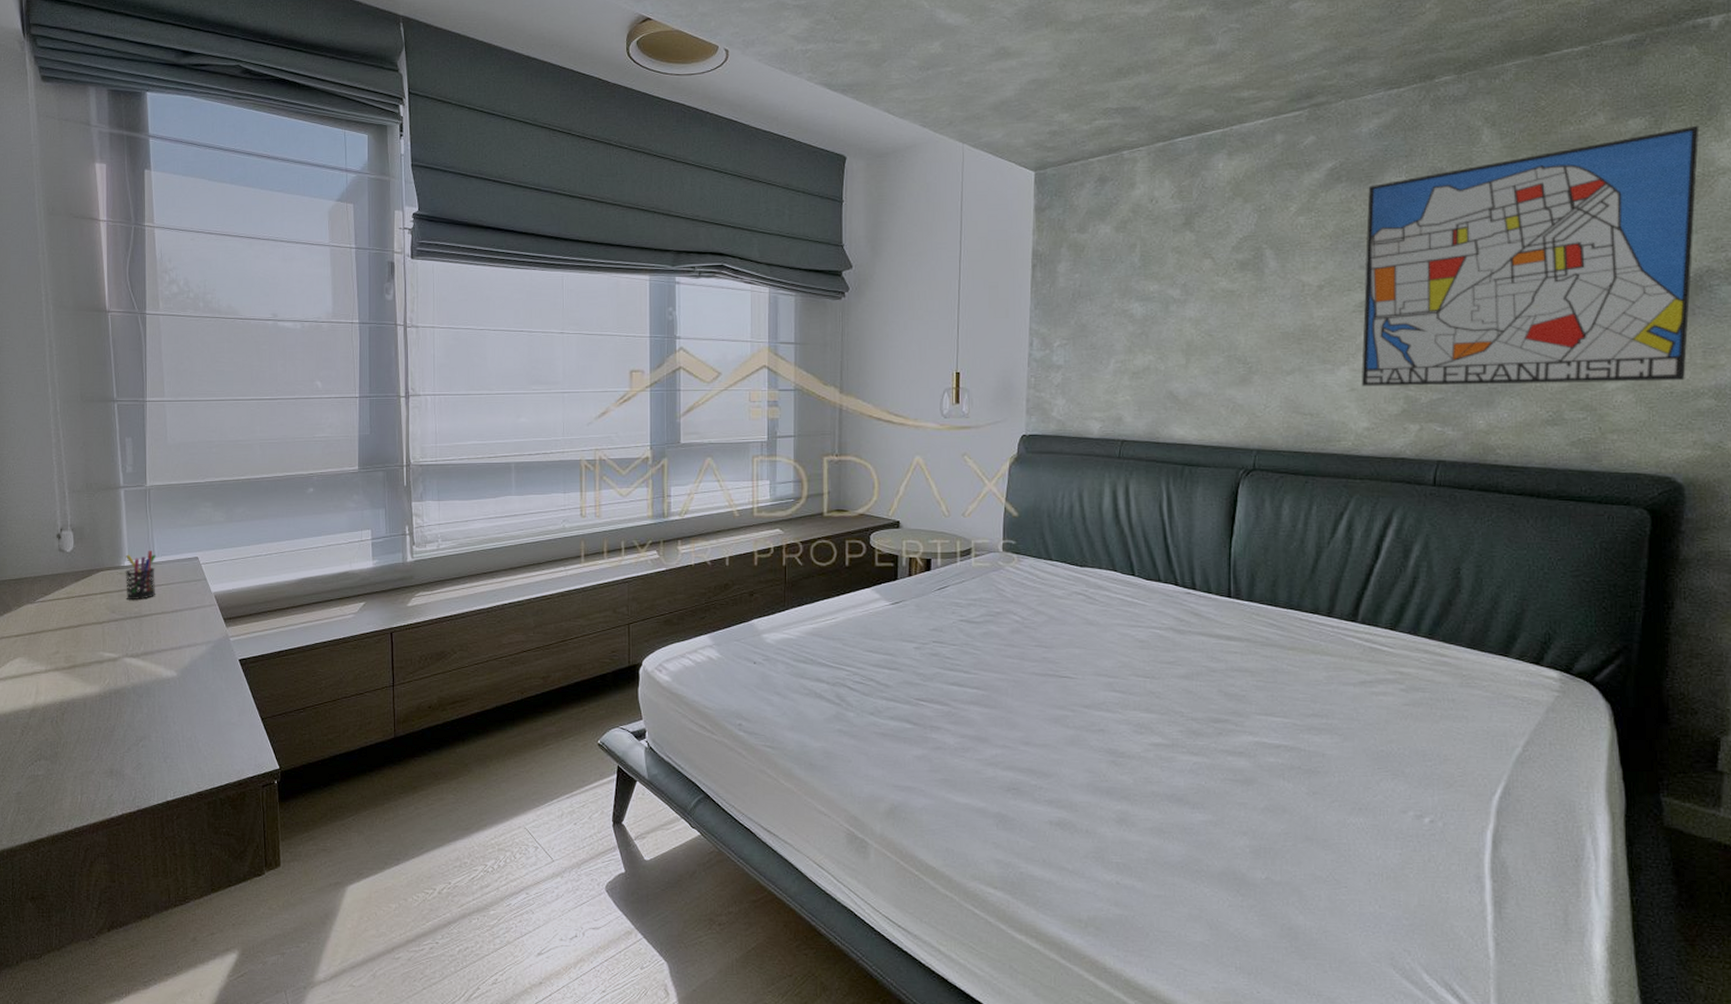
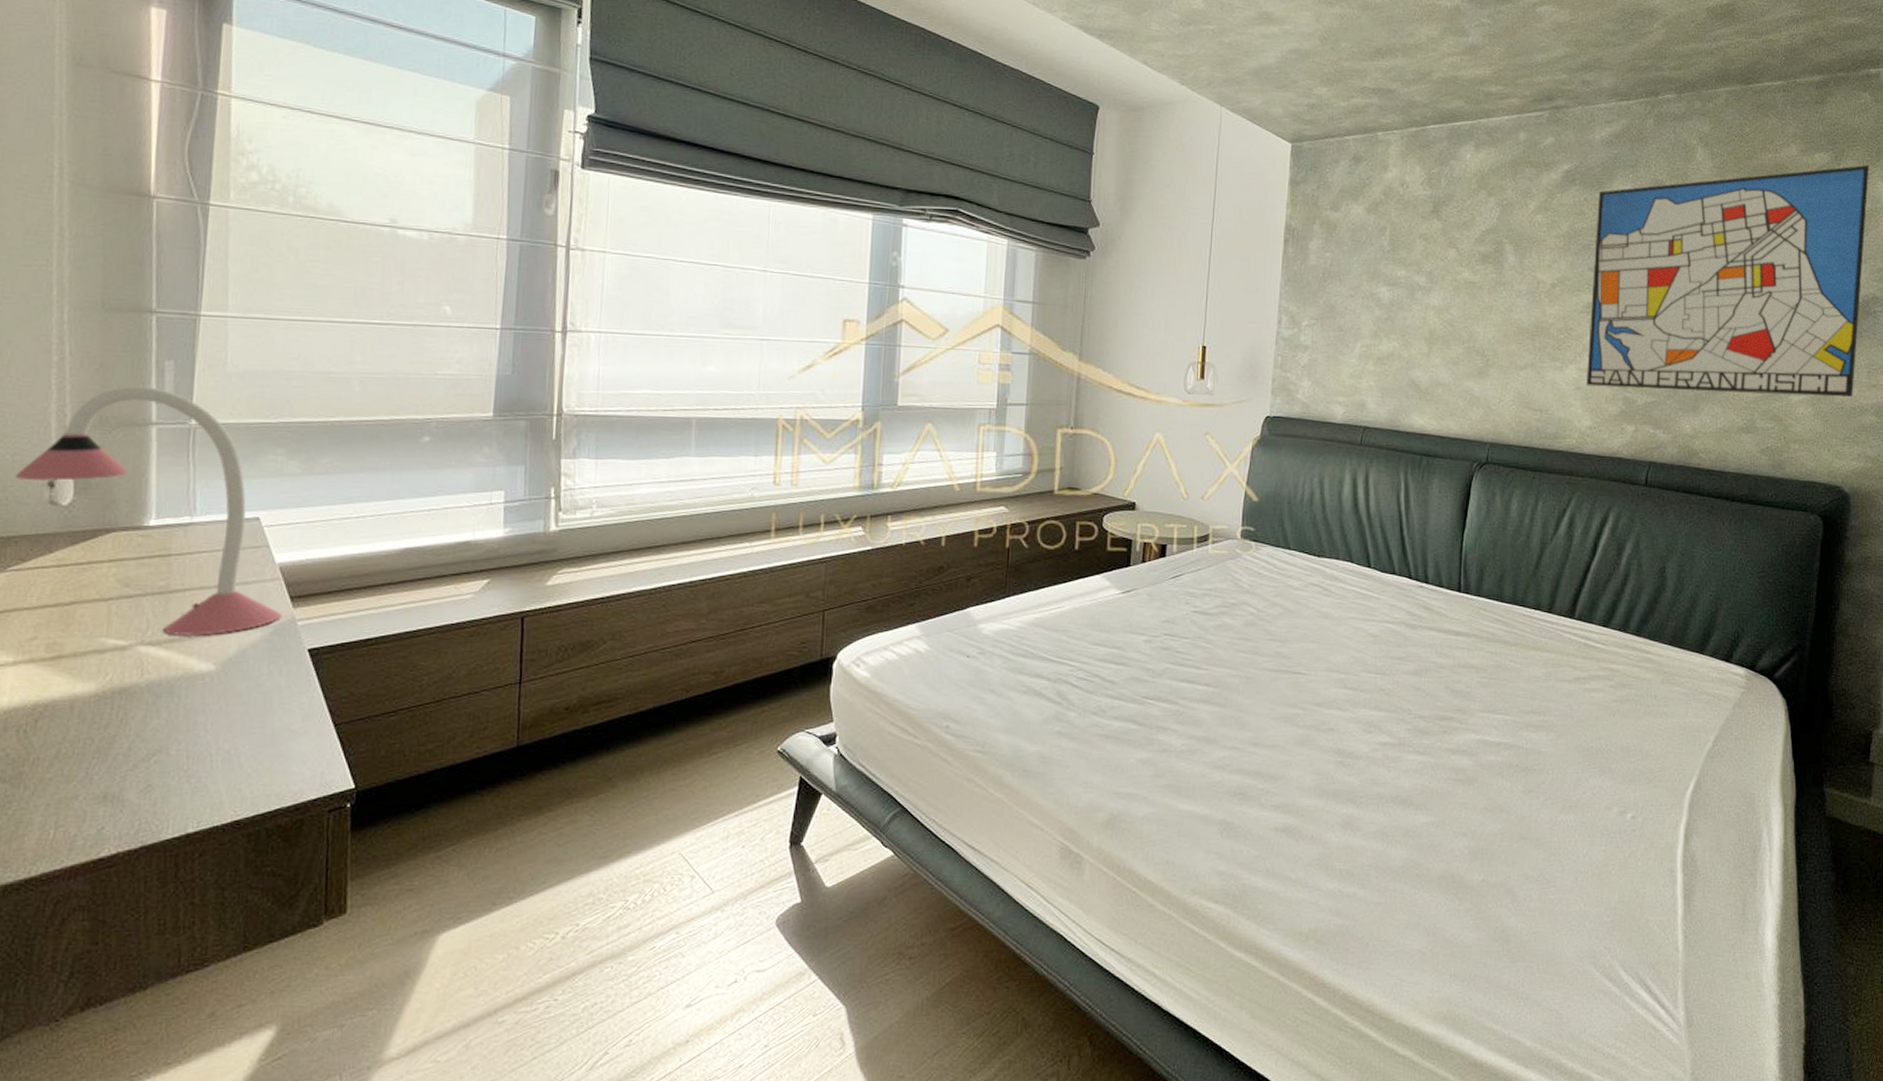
desk lamp: none [36,459,219,651] -> present [16,386,282,637]
pen holder: present [125,551,156,599] -> none [147,507,198,570]

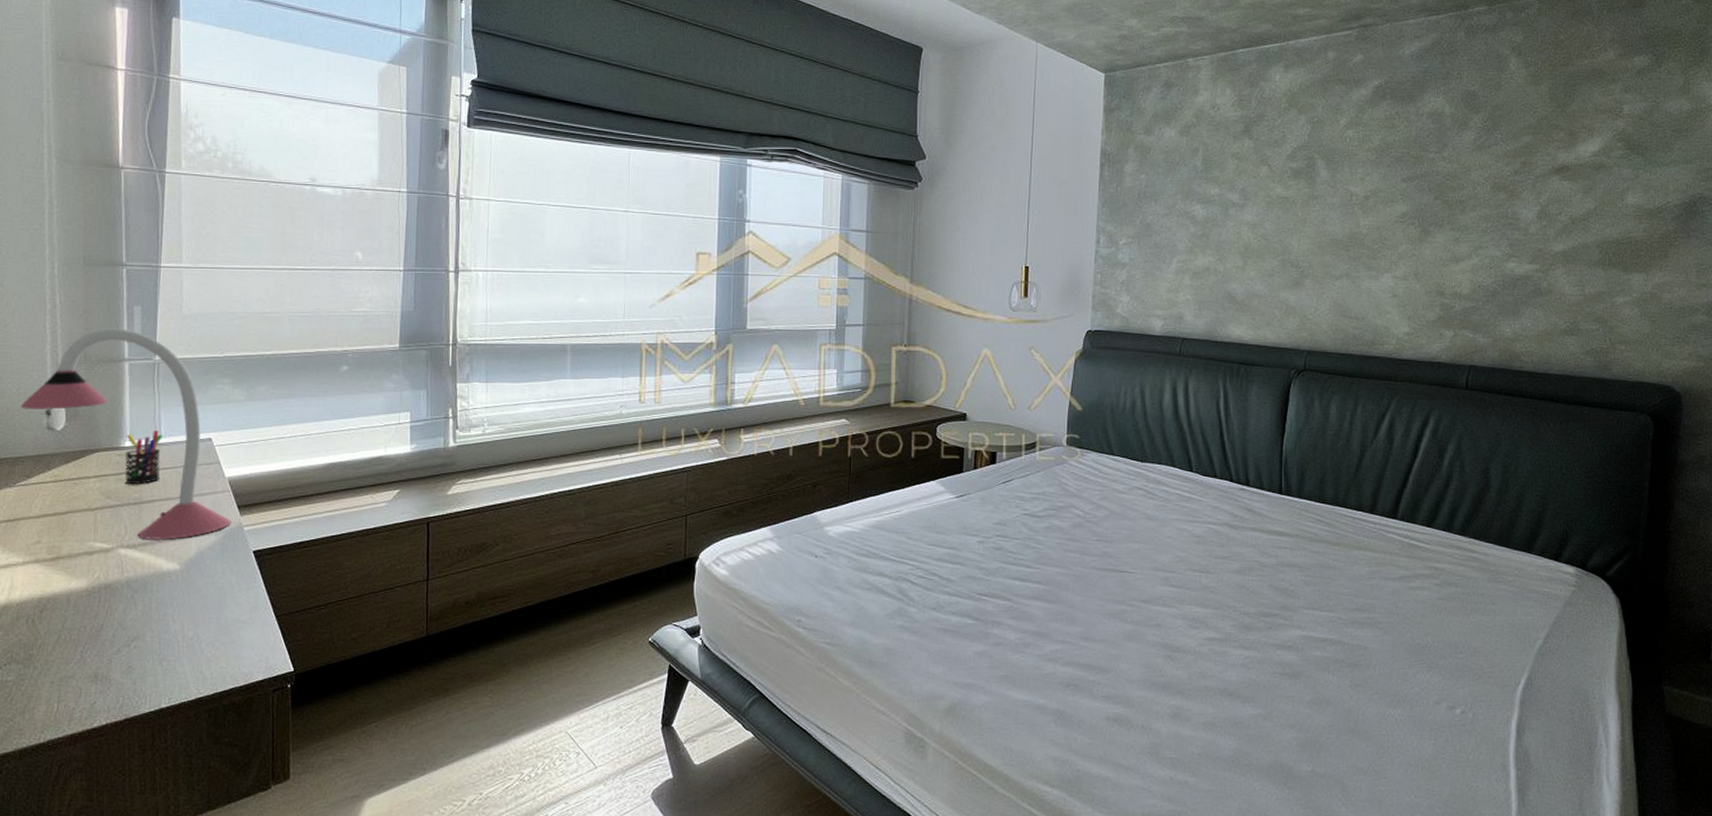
pen holder: none [147,507,198,570] -> present [124,430,163,484]
wall art: present [1586,164,1870,398] -> none [1402,65,1693,298]

